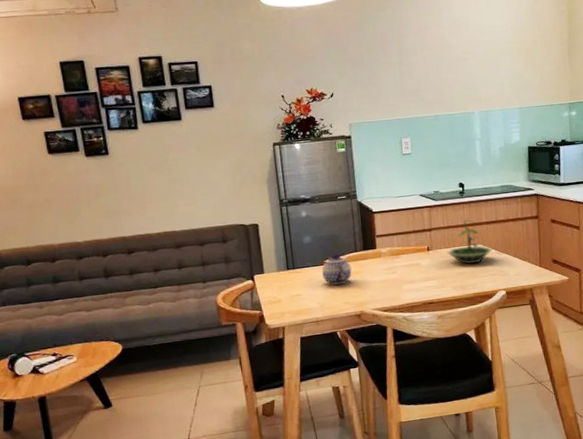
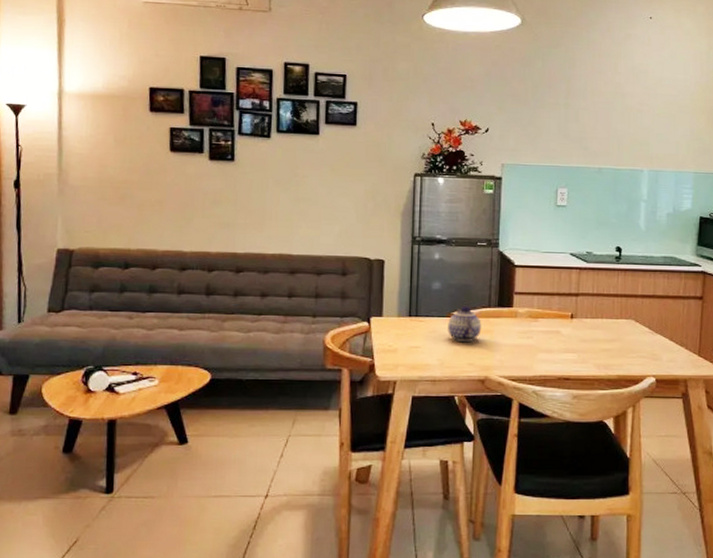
terrarium: present [447,219,493,265] -> none [593,288,646,341]

